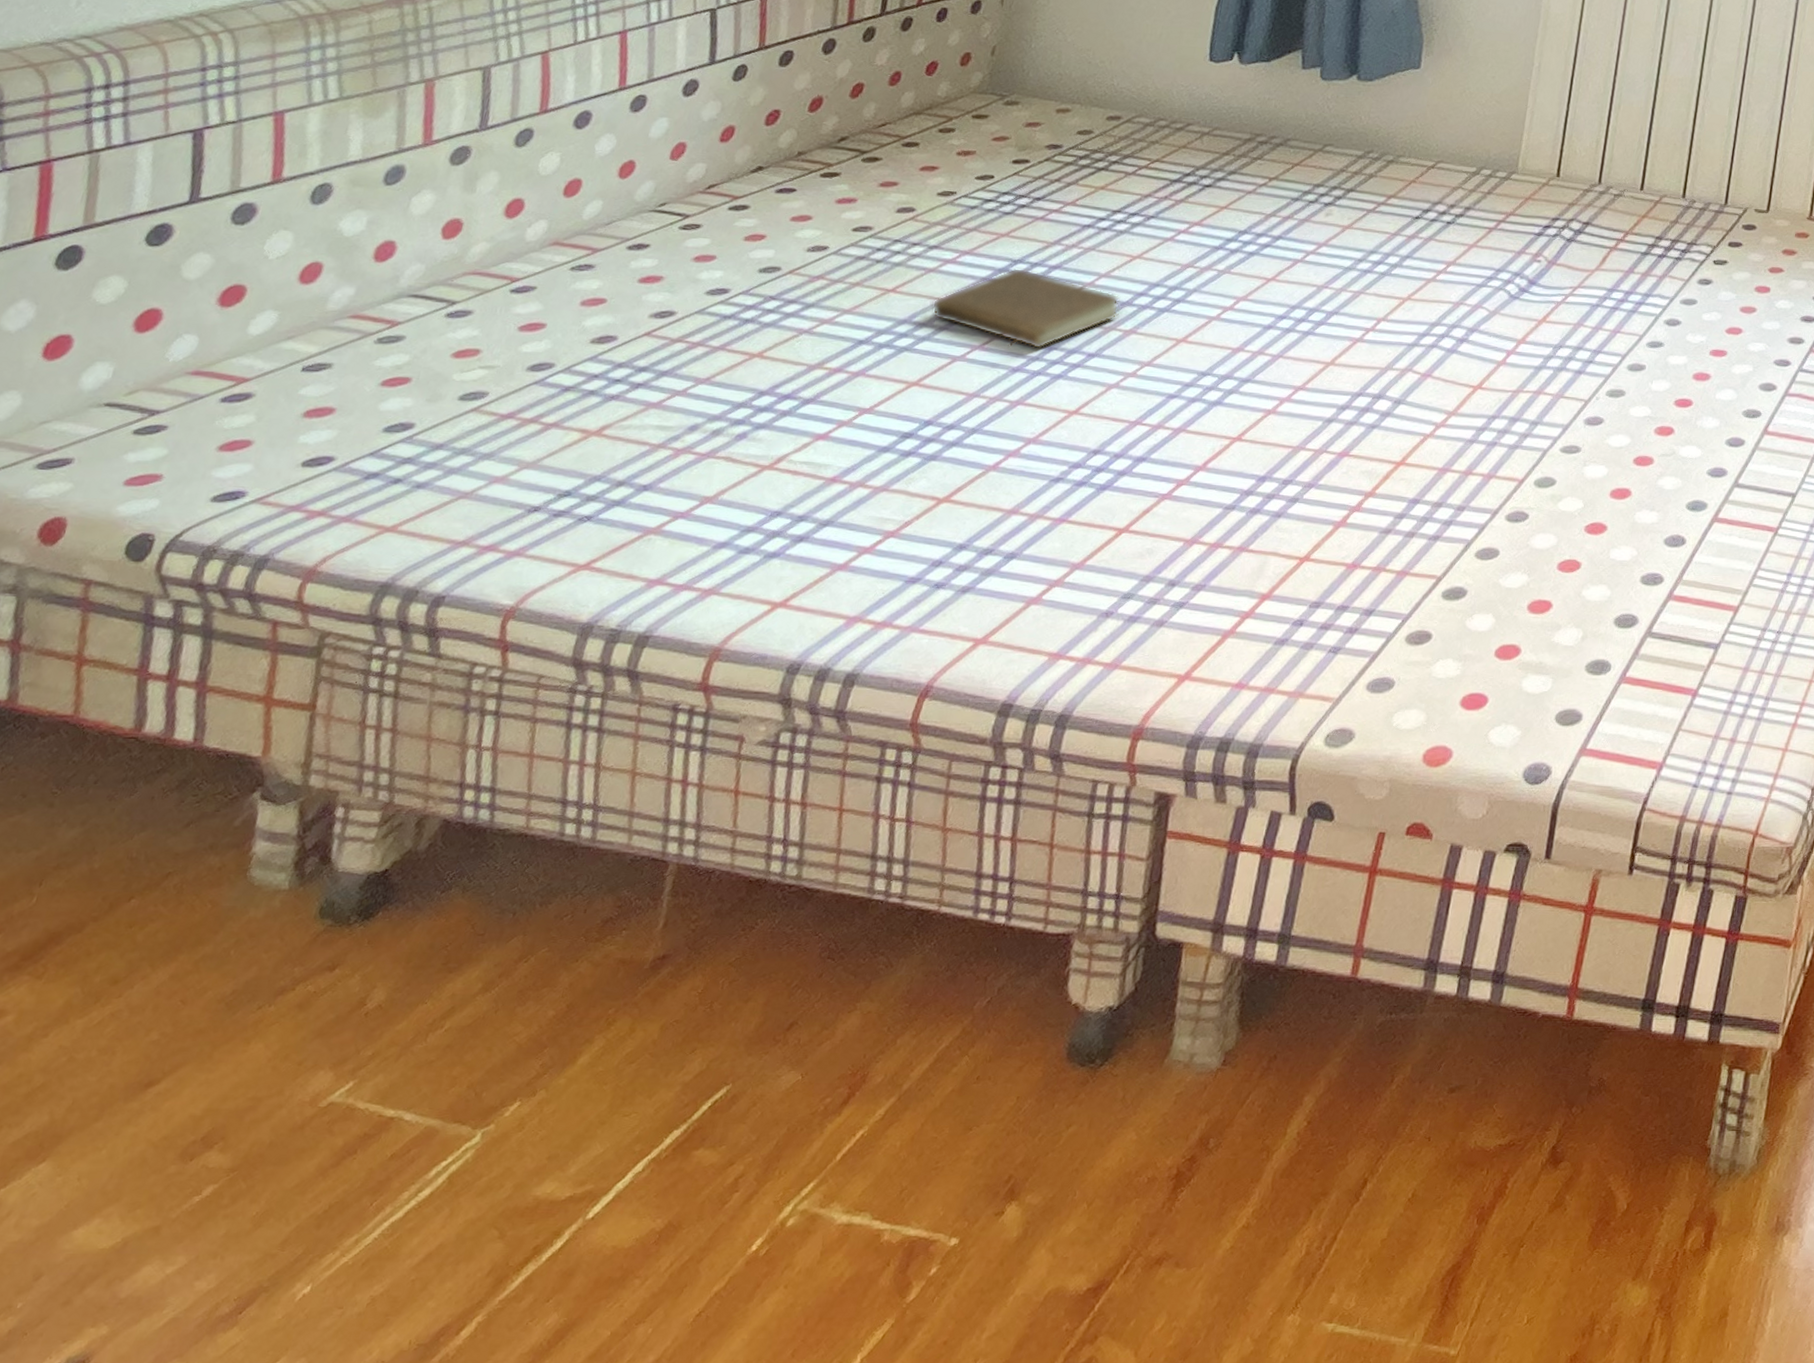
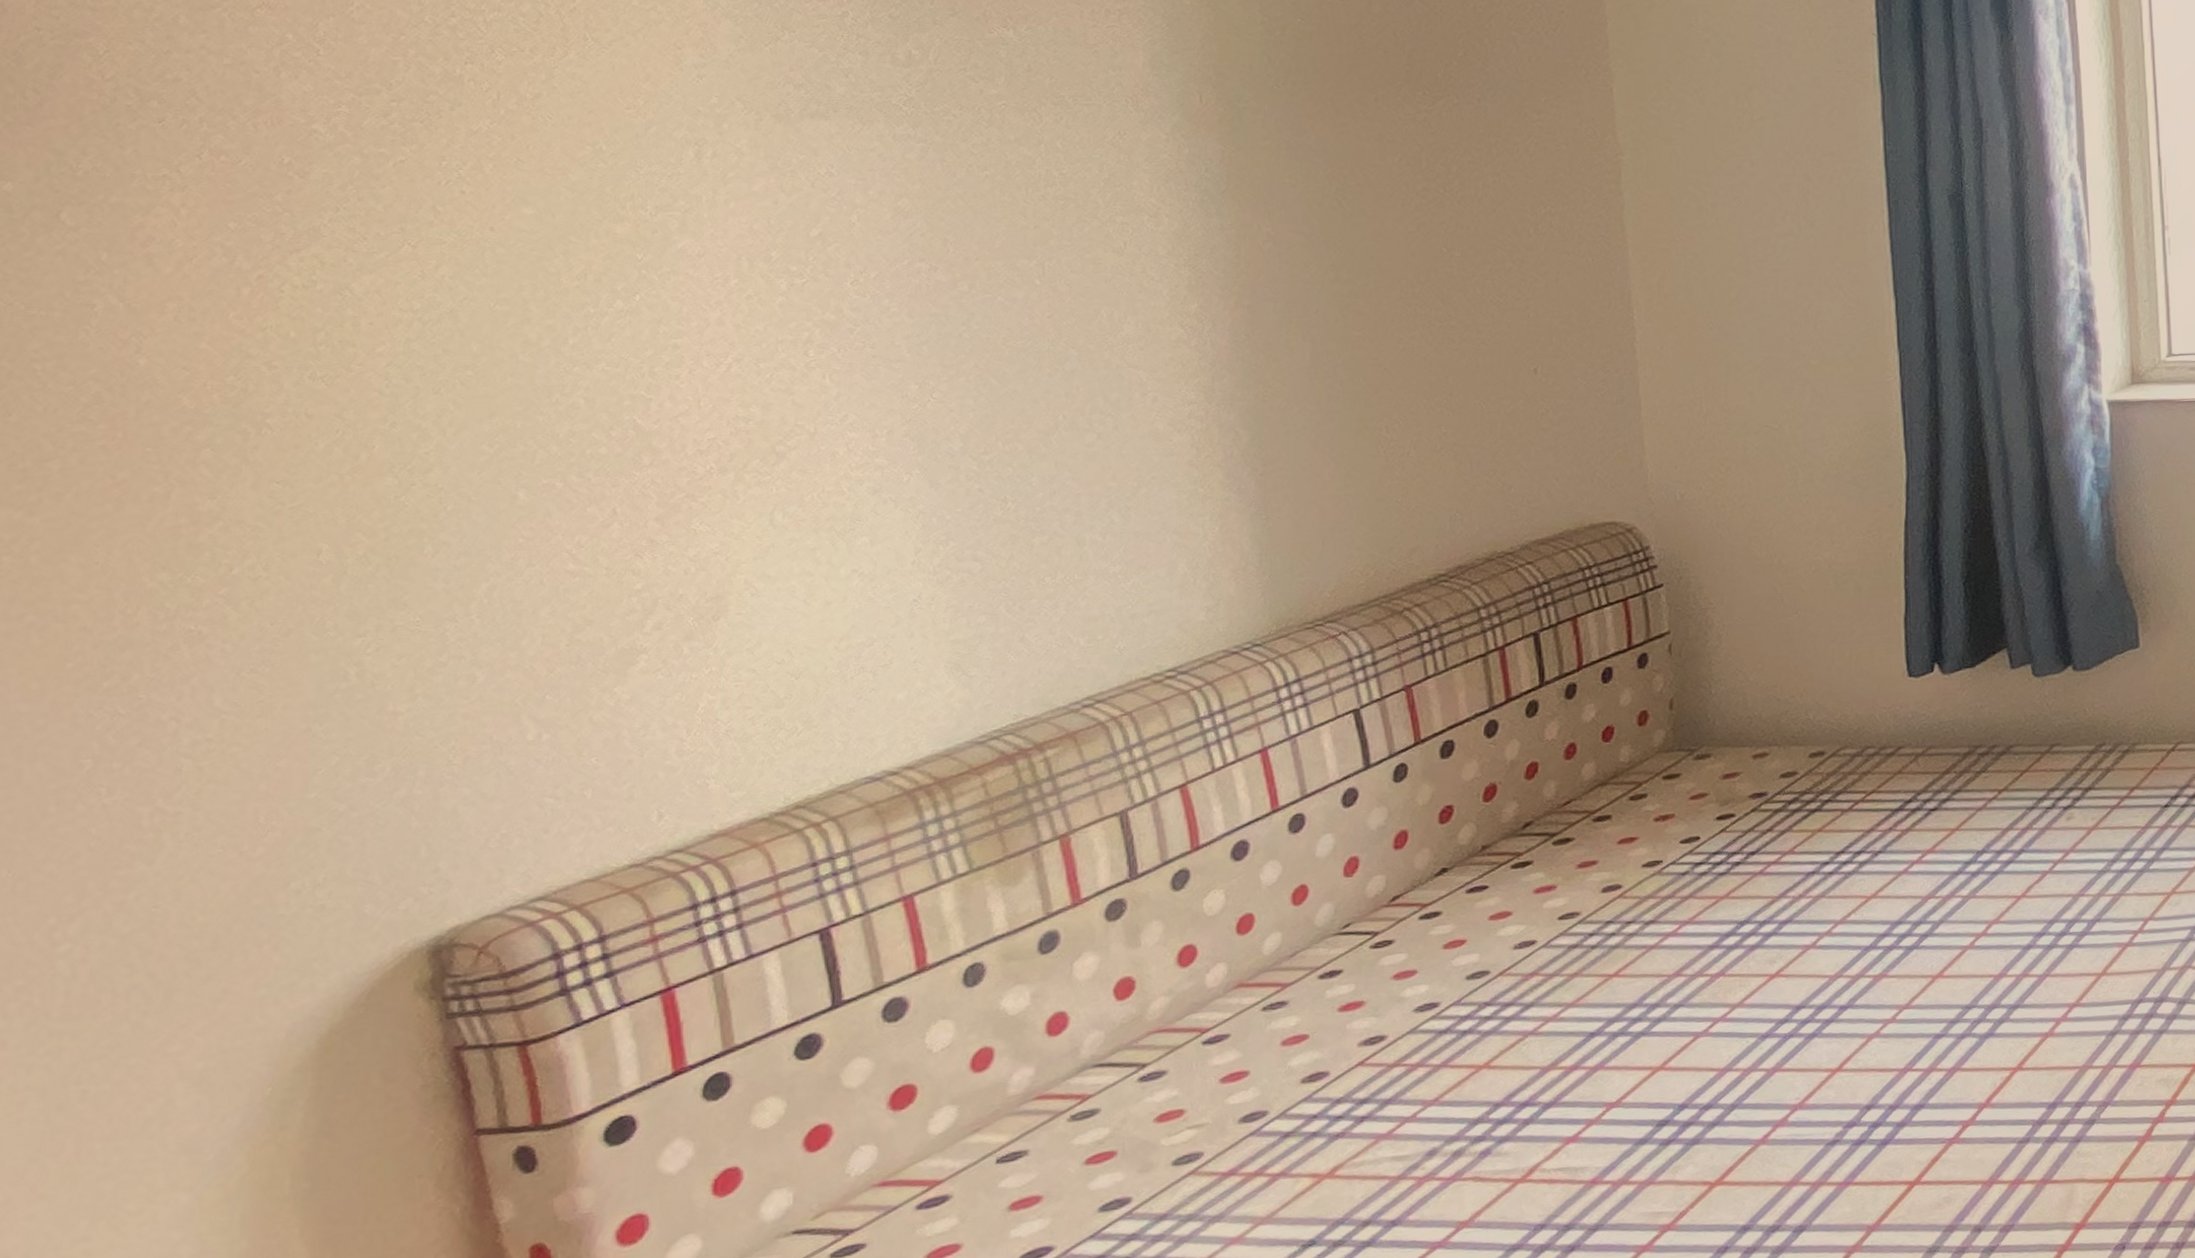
book: present [931,267,1119,350] -> none [1661,928,1864,1014]

